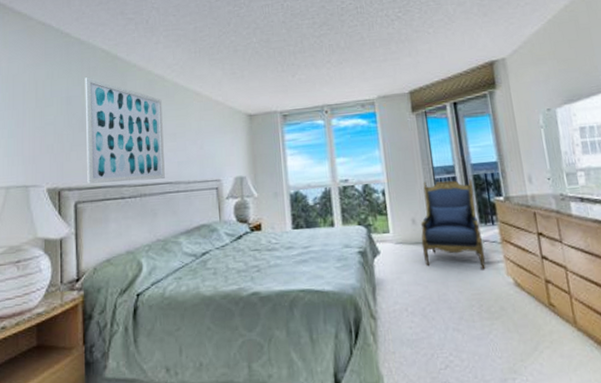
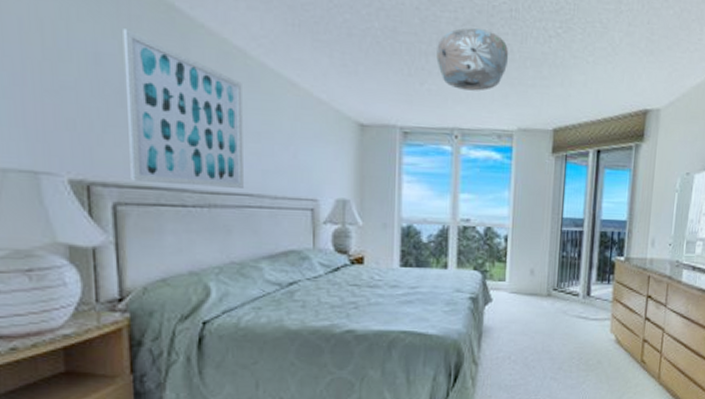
ceiling light: none [302,26,361,75] -> present [436,27,509,91]
armchair: present [420,179,486,270] -> none [535,232,598,326]

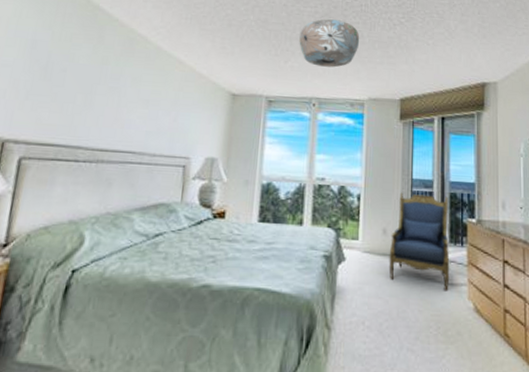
wall art: present [123,28,244,188] -> none [38,23,140,147]
armchair: none [535,232,598,326] -> present [388,192,450,291]

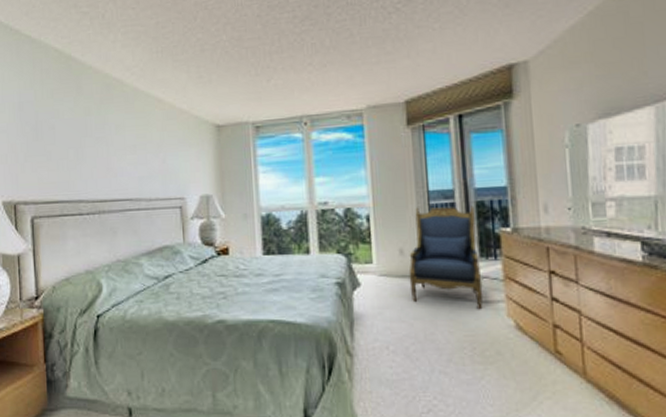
ceiling light: present [299,19,360,68] -> none [279,20,350,79]

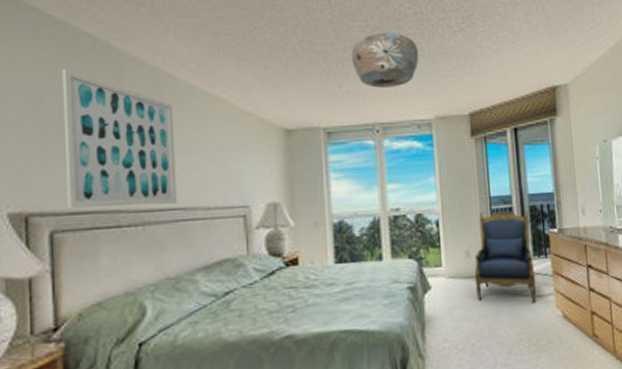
wall art: none [37,80,125,198] -> present [62,69,177,208]
ceiling light: none [279,20,350,79] -> present [351,33,419,88]

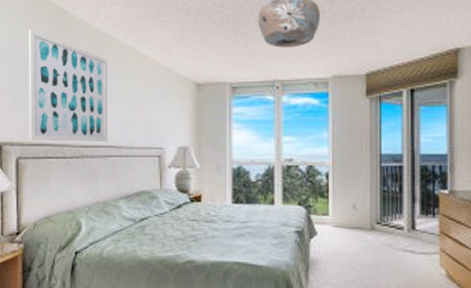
armchair: present [474,210,537,304] -> none [359,168,421,260]

